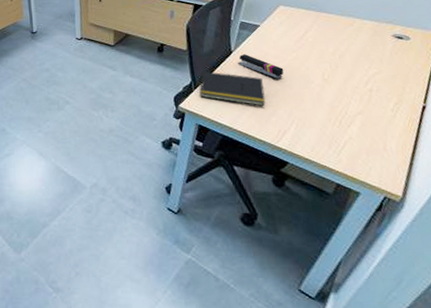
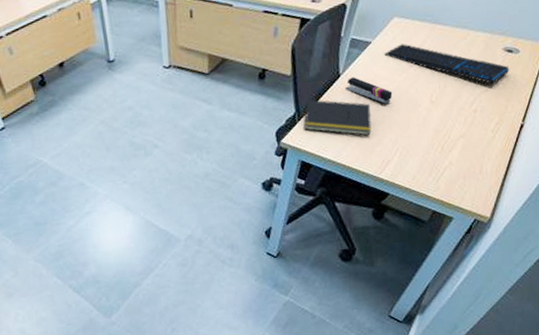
keyboard: none [273,28,403,67] -> present [384,44,510,84]

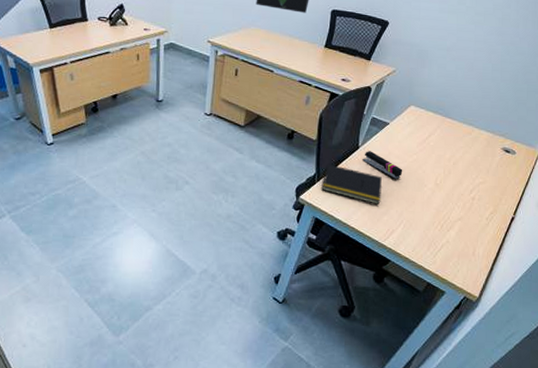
keyboard: present [384,44,510,84] -> none [399,129,506,178]

